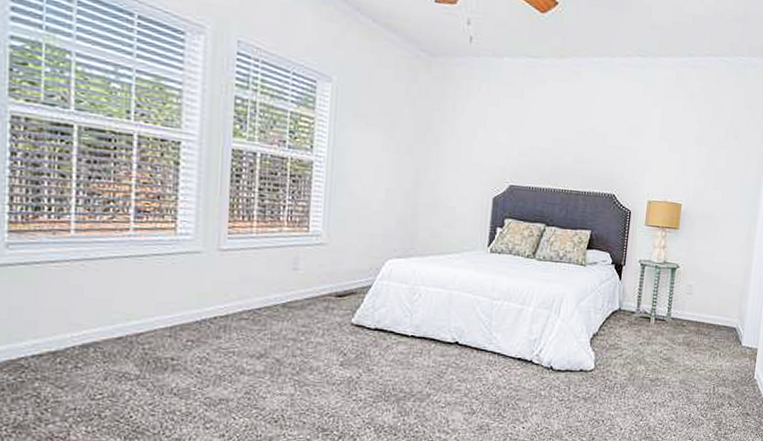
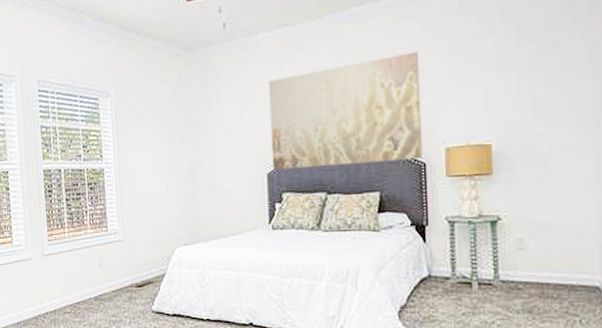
wall art: none [499,106,640,207] -> present [268,52,424,170]

